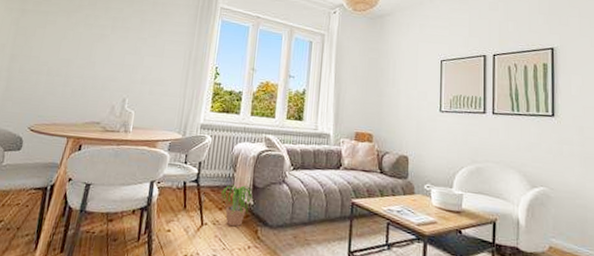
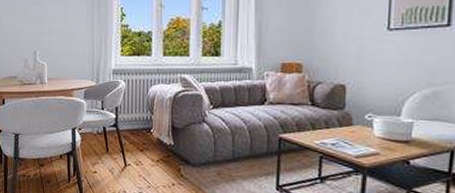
potted plant: present [220,184,253,227] -> none [140,127,174,167]

